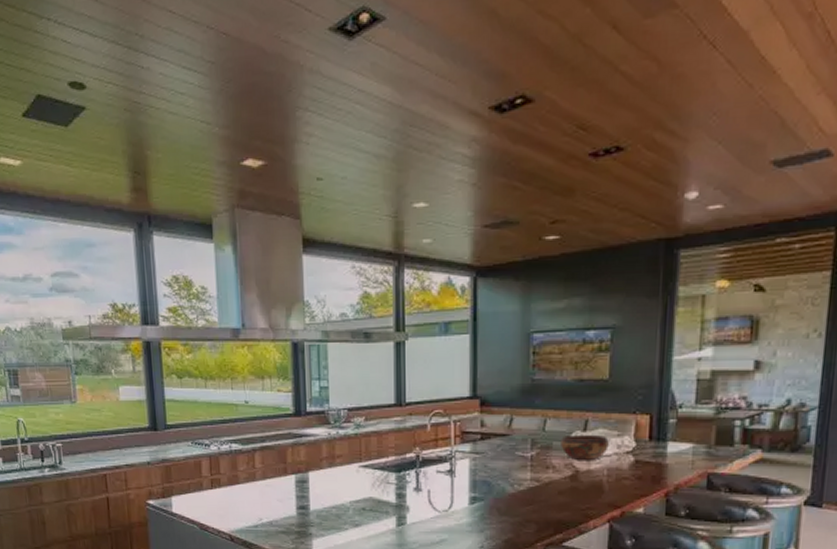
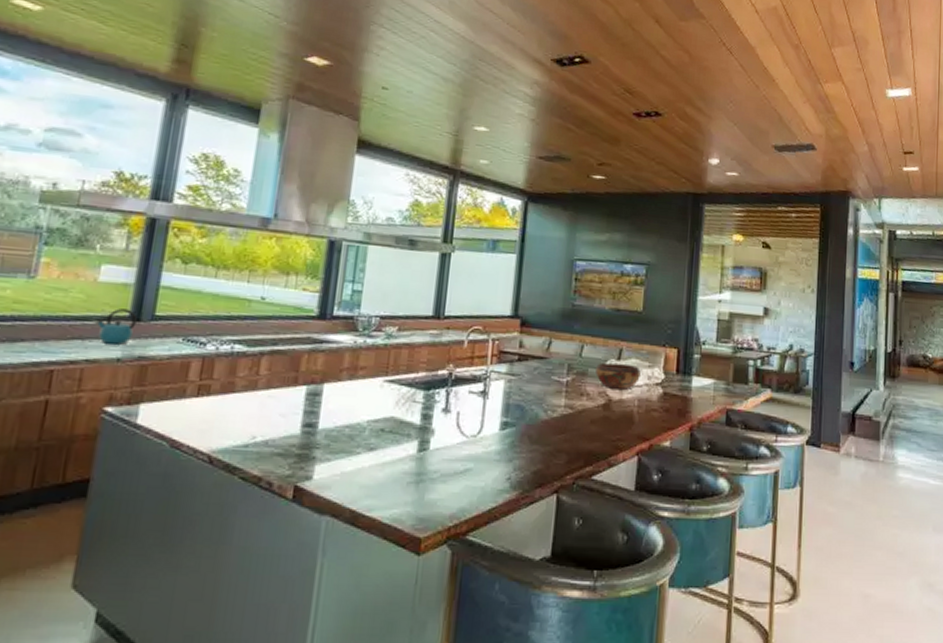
kettle: none [126,422,155,451] -> present [95,309,137,345]

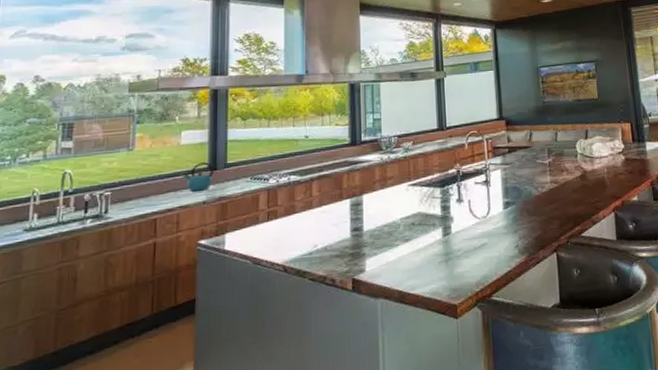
decorative bowl: present [596,363,641,390] -> none [570,141,605,163]

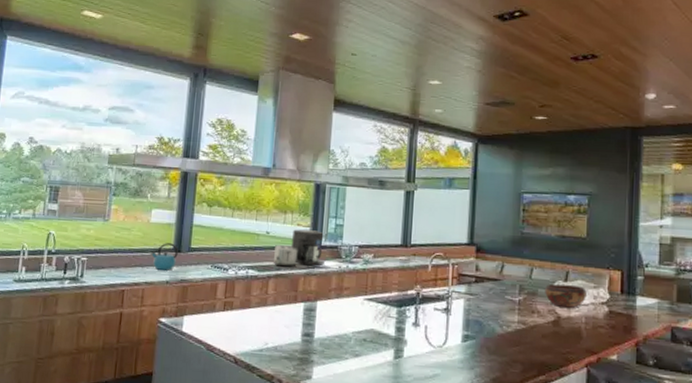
toaster: none [315,146,339,168] -> present [274,245,298,268]
coffee maker: none [332,127,366,163] -> present [292,229,324,266]
decorative bowl: none [570,141,605,163] -> present [545,284,587,308]

